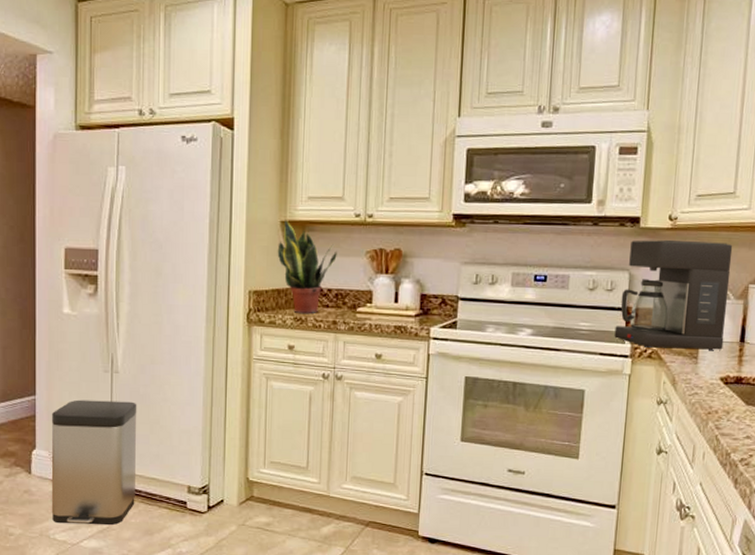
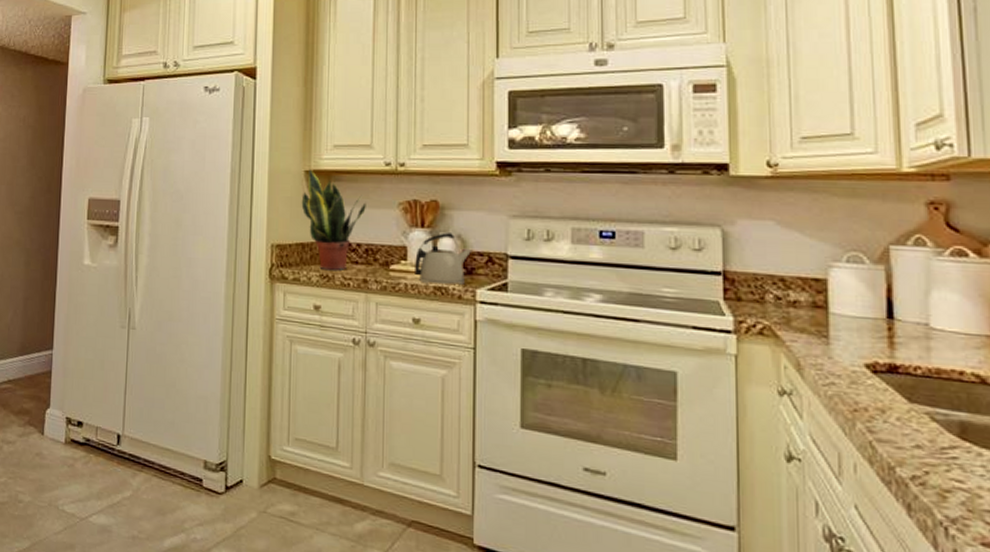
pedal bin: present [51,399,137,525] -> none [61,356,153,500]
kettle: none [377,278,429,325] -> present [413,232,473,286]
coffee maker: present [614,239,733,350] -> none [709,190,864,328]

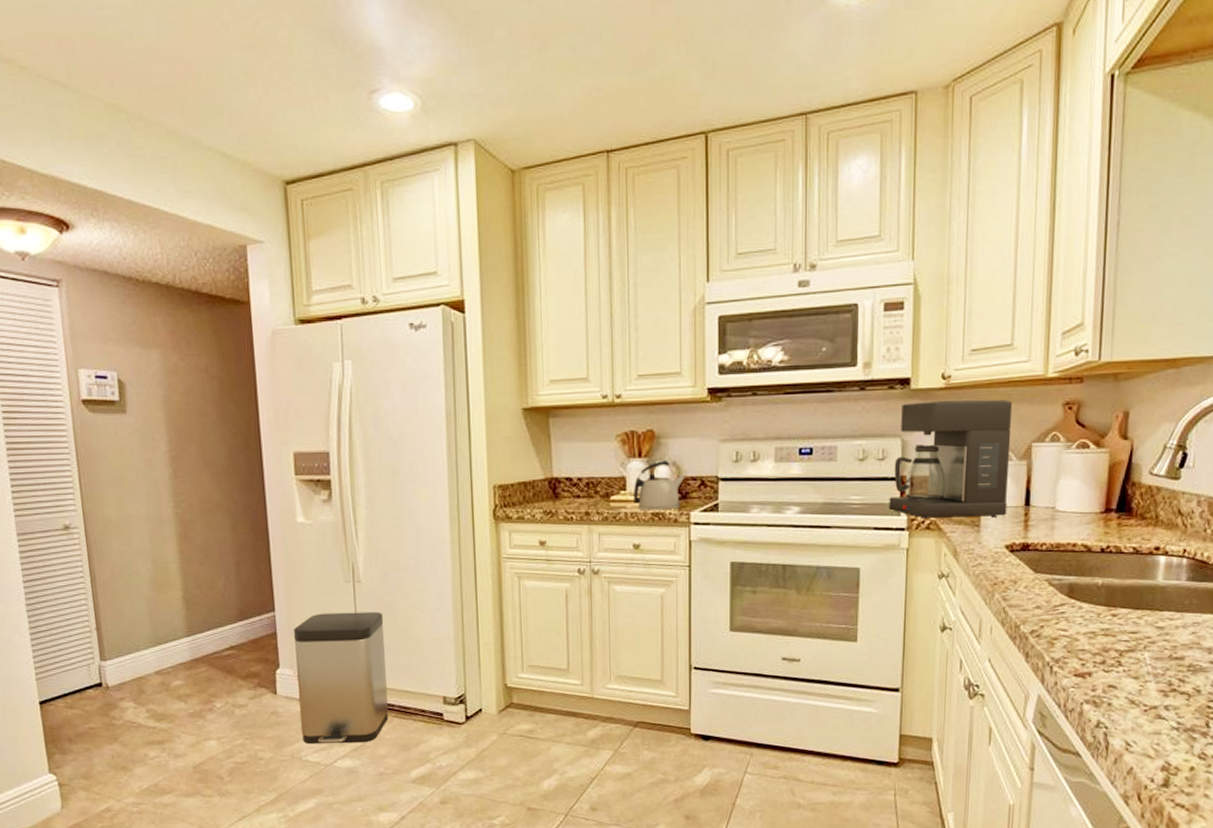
pedal bin: none [61,356,153,500] -> present [293,611,389,743]
potted plant: present [301,168,366,270] -> none [521,405,585,506]
coffee maker: none [709,190,864,328] -> present [889,399,1013,518]

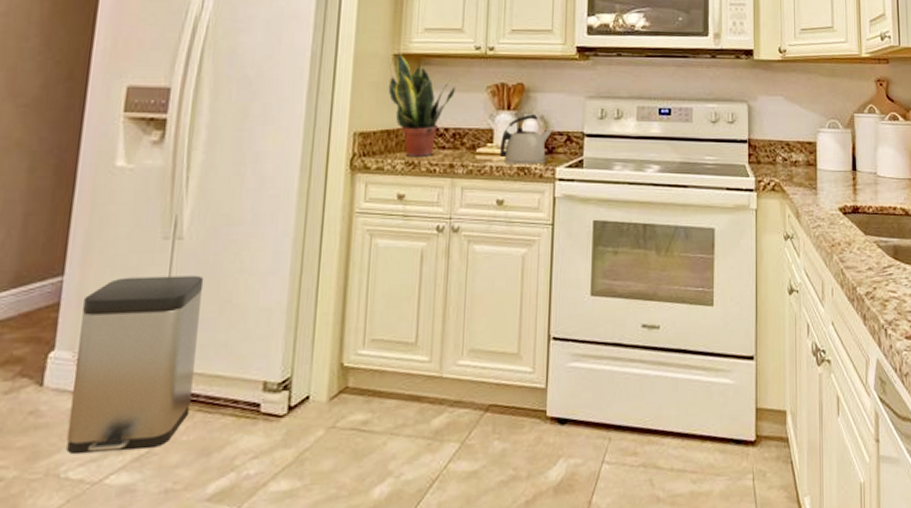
potted plant: none [521,405,585,506] -> present [388,51,455,156]
coffee maker: present [889,399,1013,518] -> none [739,71,838,180]

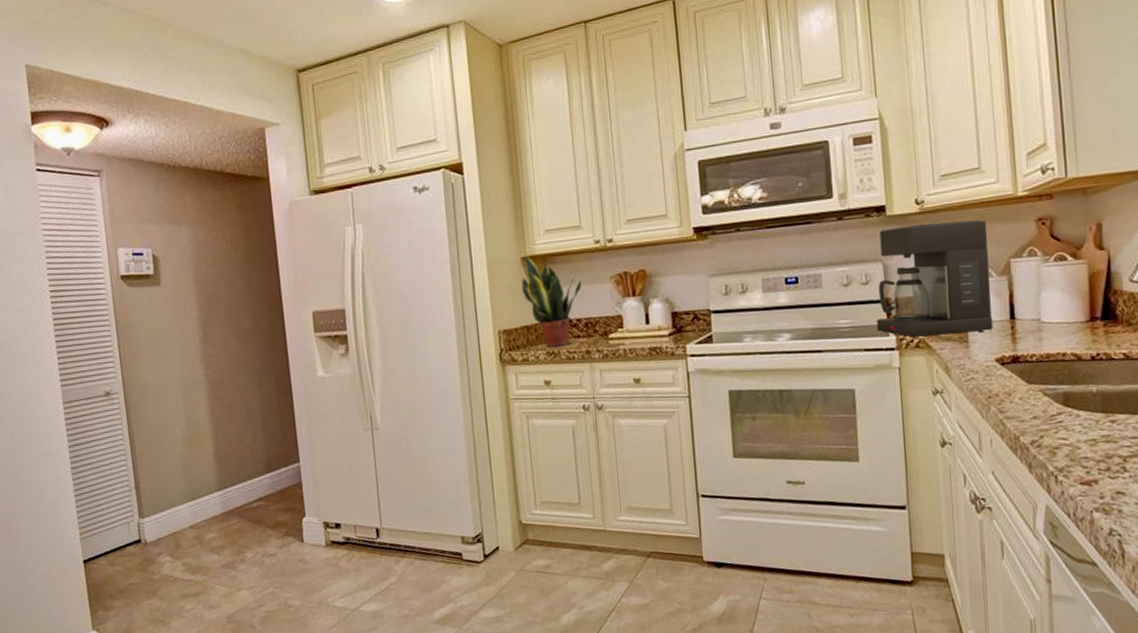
pedal bin: present [66,275,204,454] -> none [317,457,410,589]
kettle: present [499,114,554,165] -> none [630,297,680,347]
coffee maker: none [739,71,838,180] -> present [876,219,994,337]

